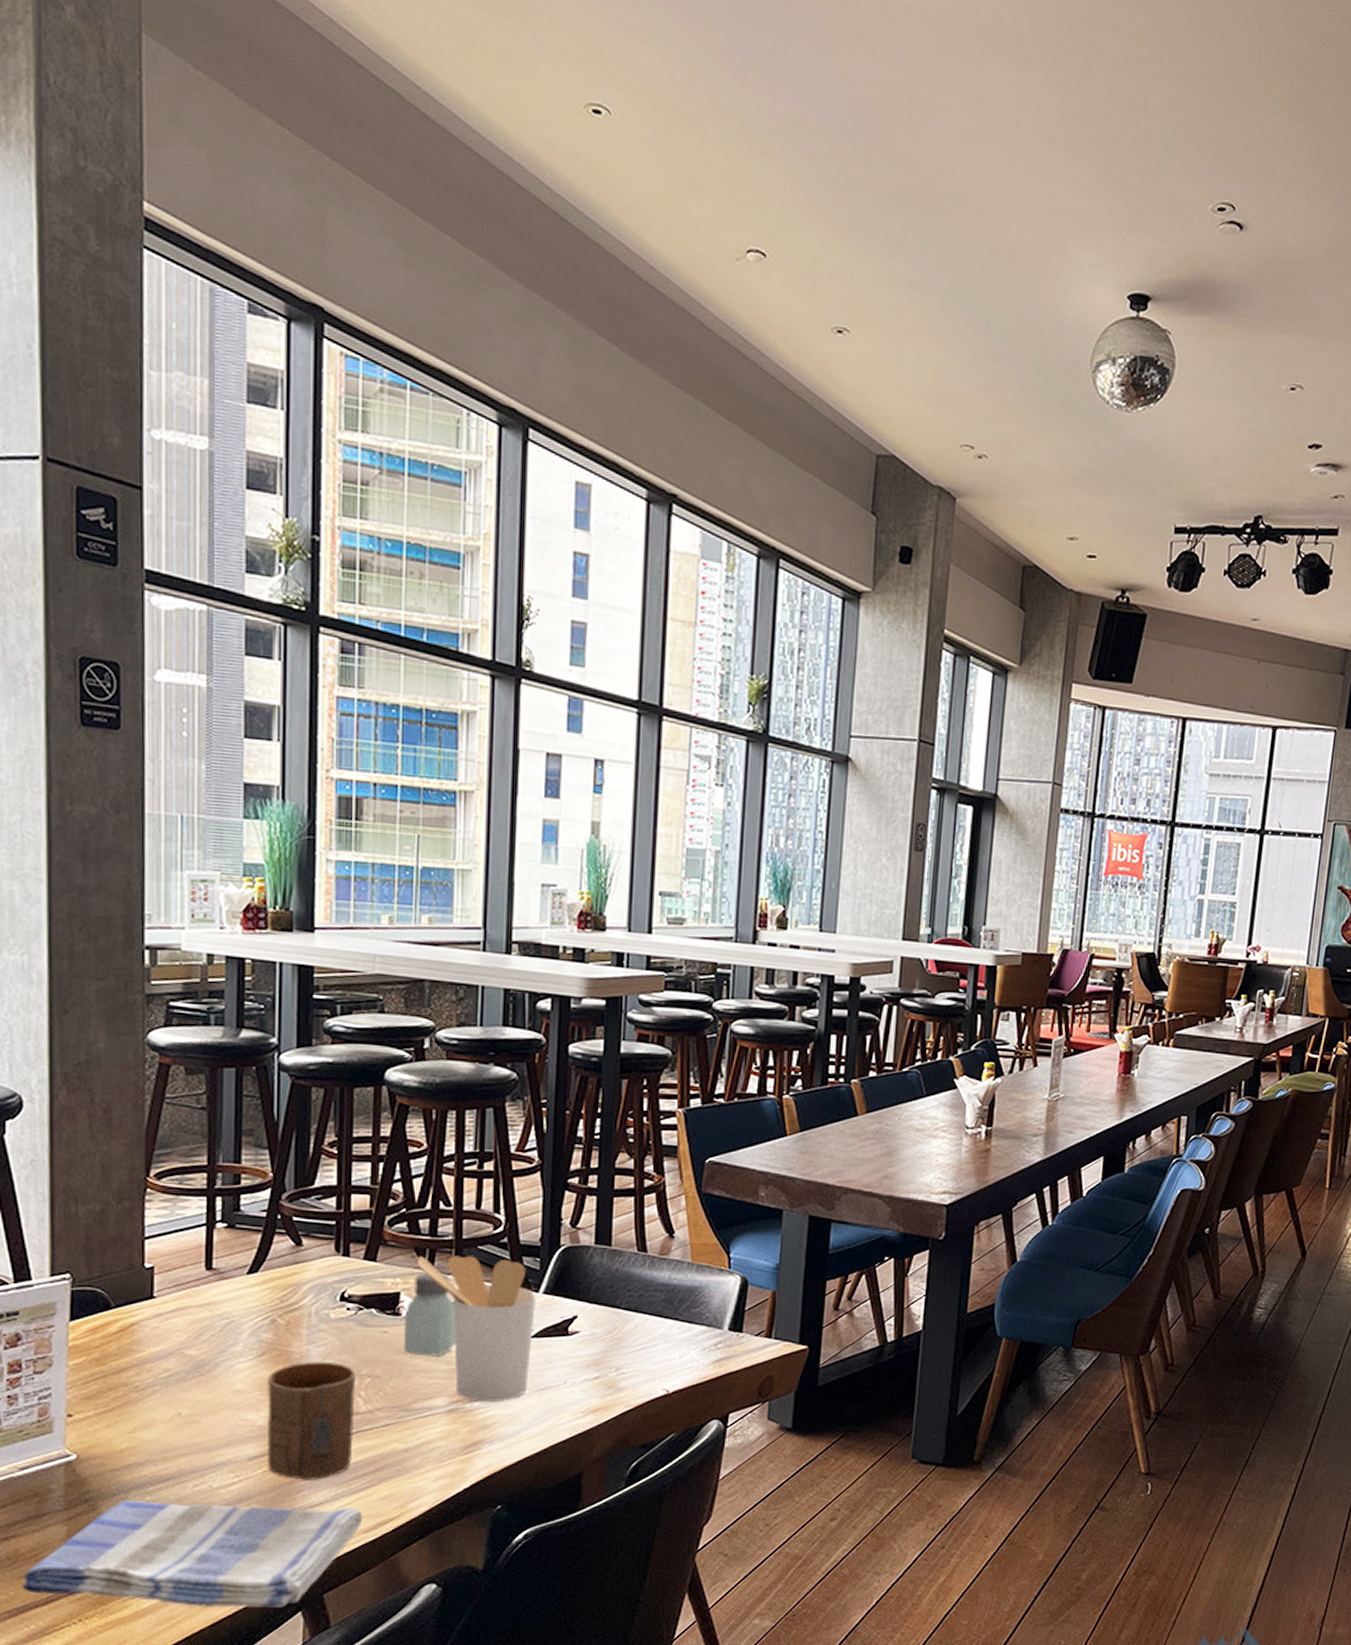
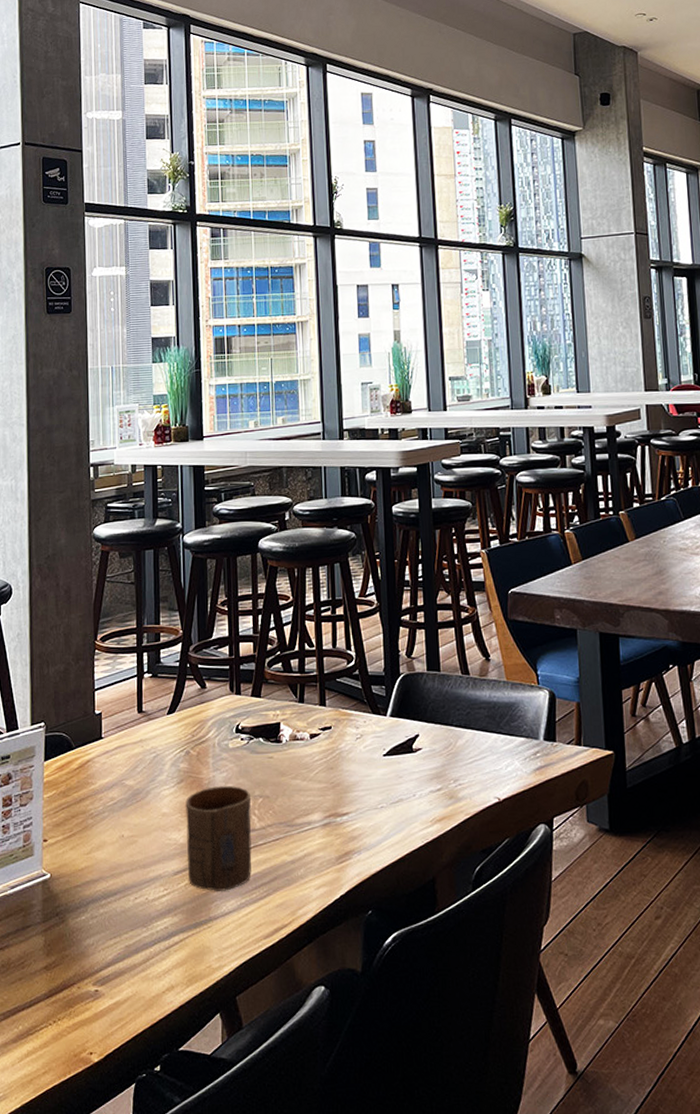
dish towel: present [22,1499,363,1608] -> none [13,912,263,1010]
saltshaker: present [404,1273,456,1356] -> none [284,704,325,777]
utensil holder: present [416,1256,536,1402] -> none [291,688,385,815]

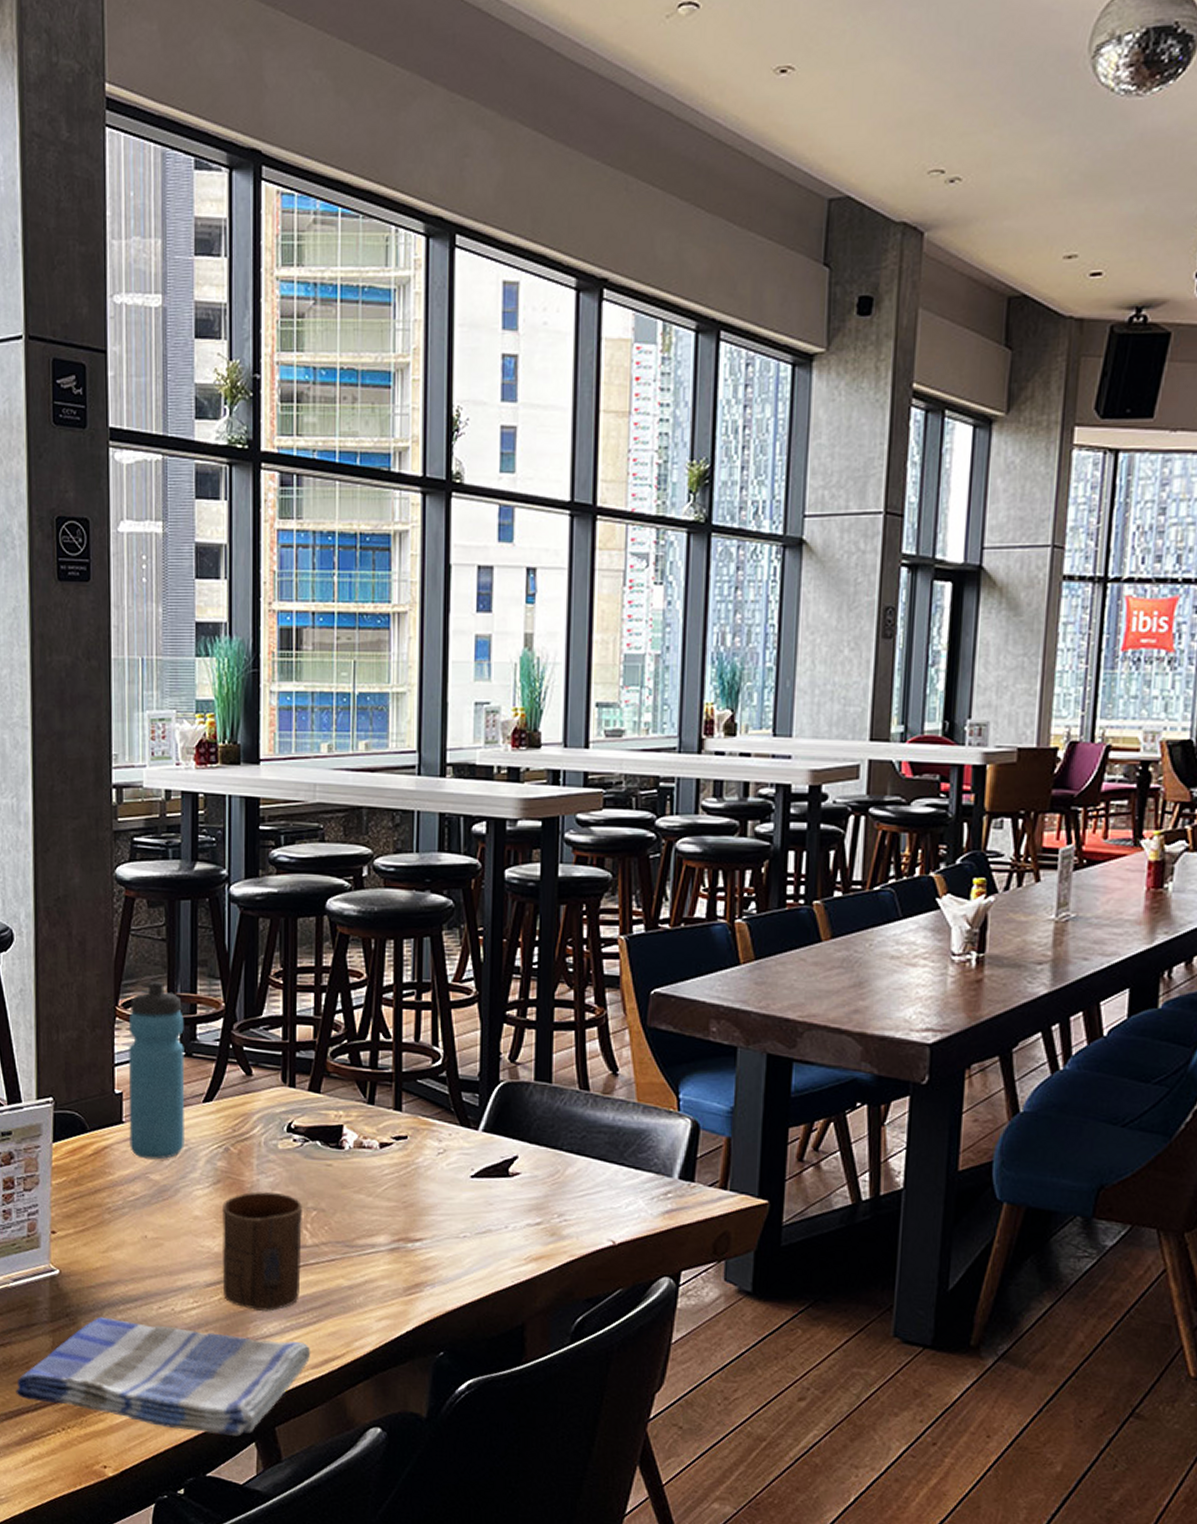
dish towel: none [13,912,263,1010] -> present [16,1316,311,1436]
water bottle: none [105,618,153,768] -> present [128,981,185,1160]

